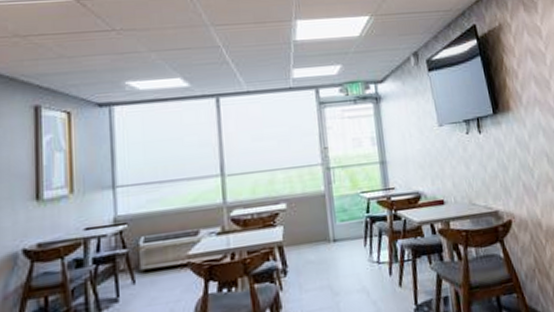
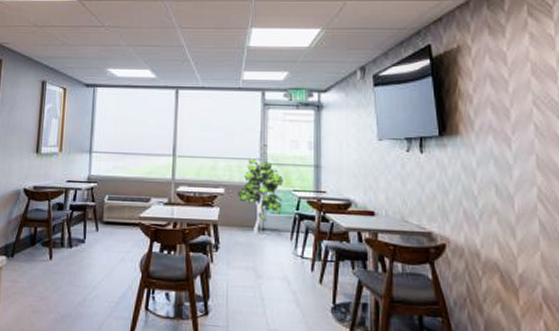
indoor plant: none [301,164,352,248] -> present [237,158,283,234]

